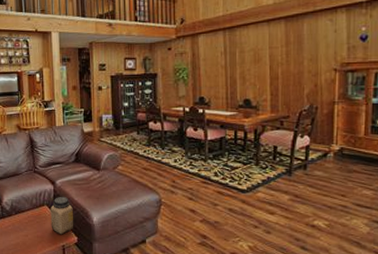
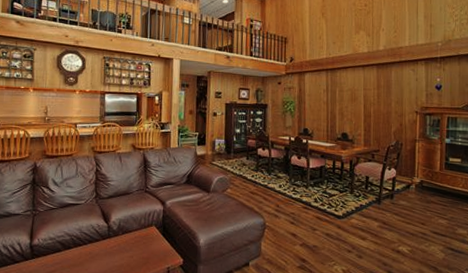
jar: present [50,197,74,235] -> none [157,218,181,256]

